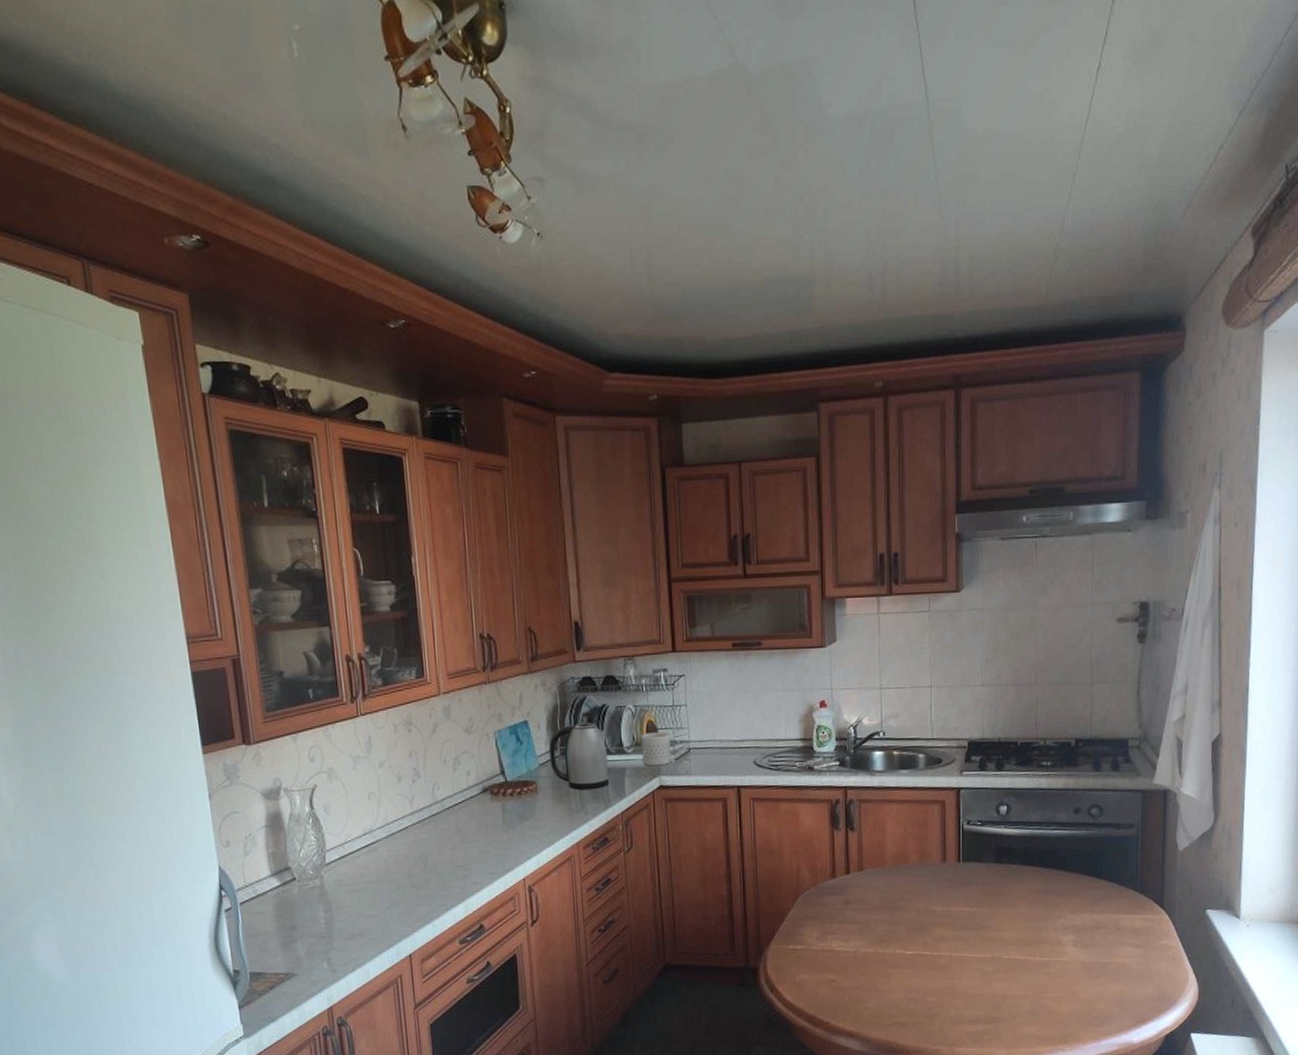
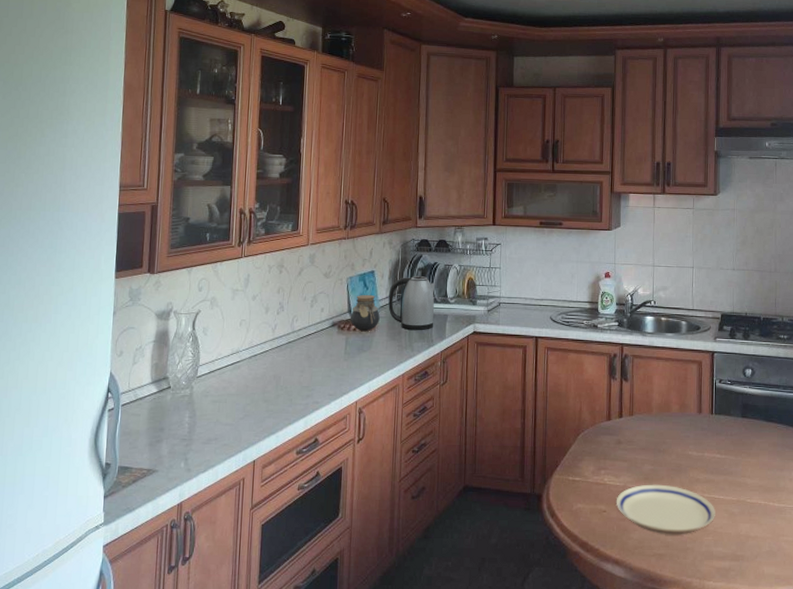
jar: none [505,750,541,795] -> present [351,294,380,331]
mug: present [641,732,681,767] -> none [462,288,493,315]
plate: none [846,946,965,1001] -> present [616,484,715,535]

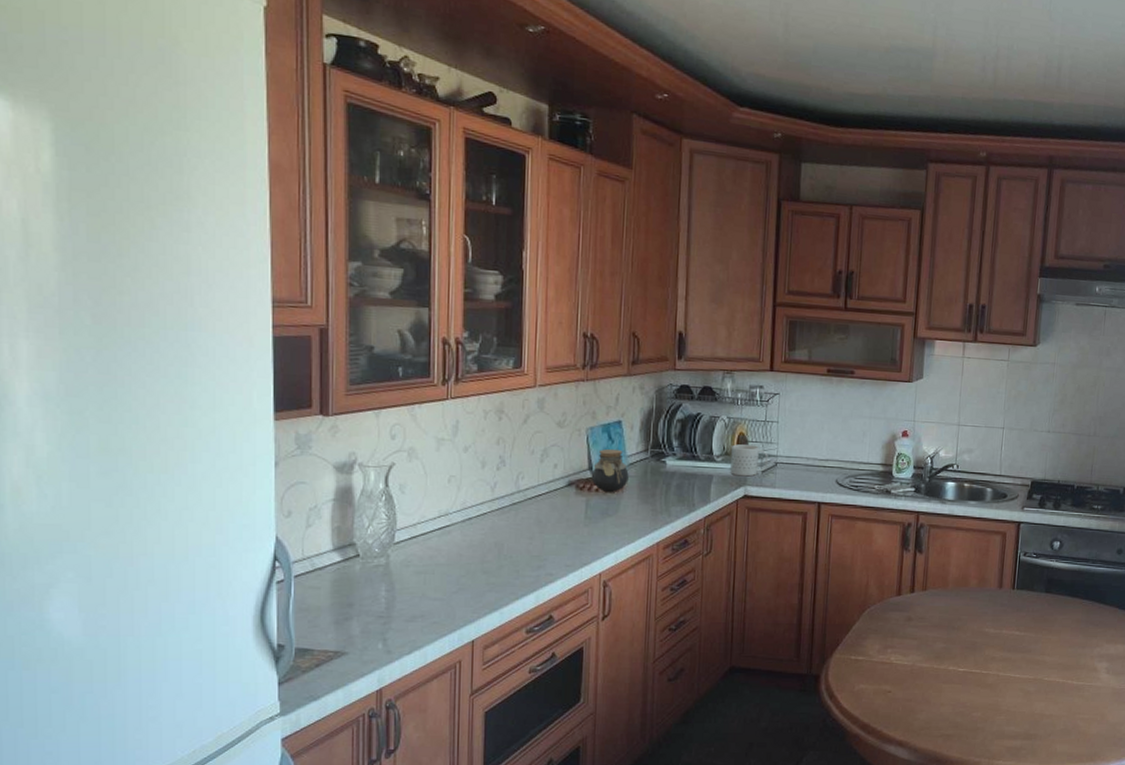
kettle: present [388,275,436,330] -> none [639,427,699,492]
mug: none [462,288,493,315] -> present [730,444,768,477]
plate: present [616,484,715,535] -> none [902,663,1010,715]

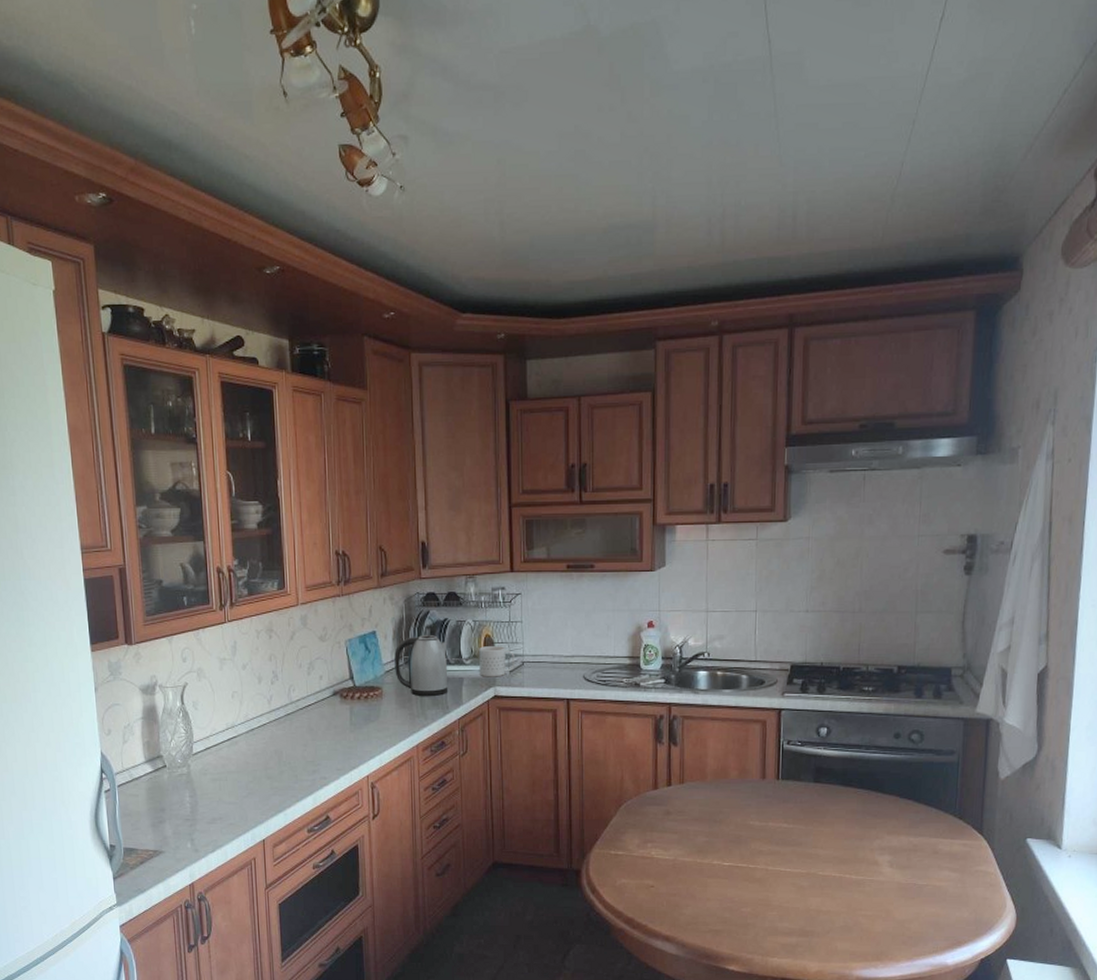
jar: present [592,448,629,492] -> none [354,658,386,699]
kettle: none [639,427,699,492] -> present [394,634,449,696]

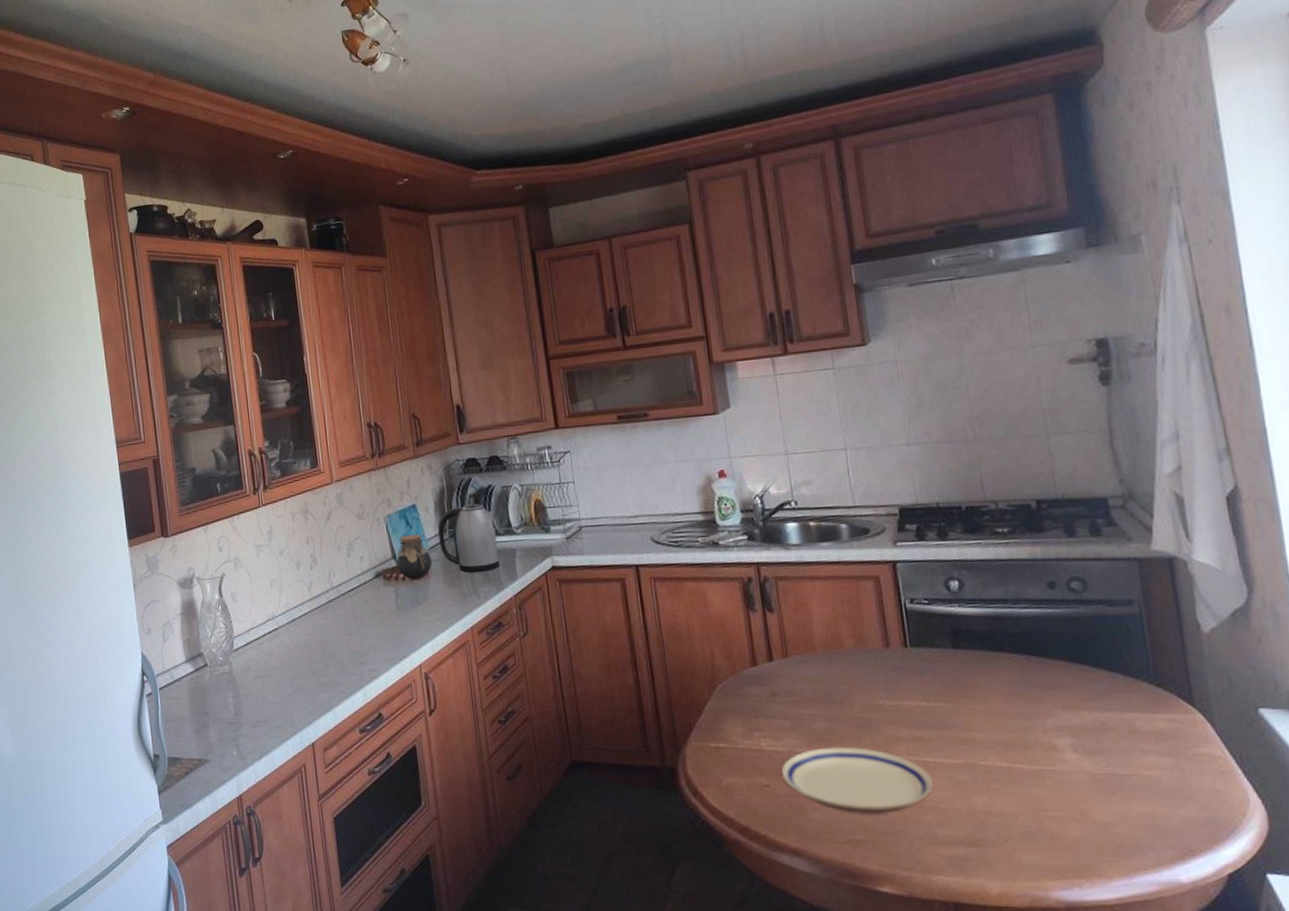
jar: none [354,658,386,699] -> present [396,533,432,579]
mug: present [479,646,515,677] -> none [530,511,572,547]
plate: none [665,857,781,911] -> present [781,747,933,815]

